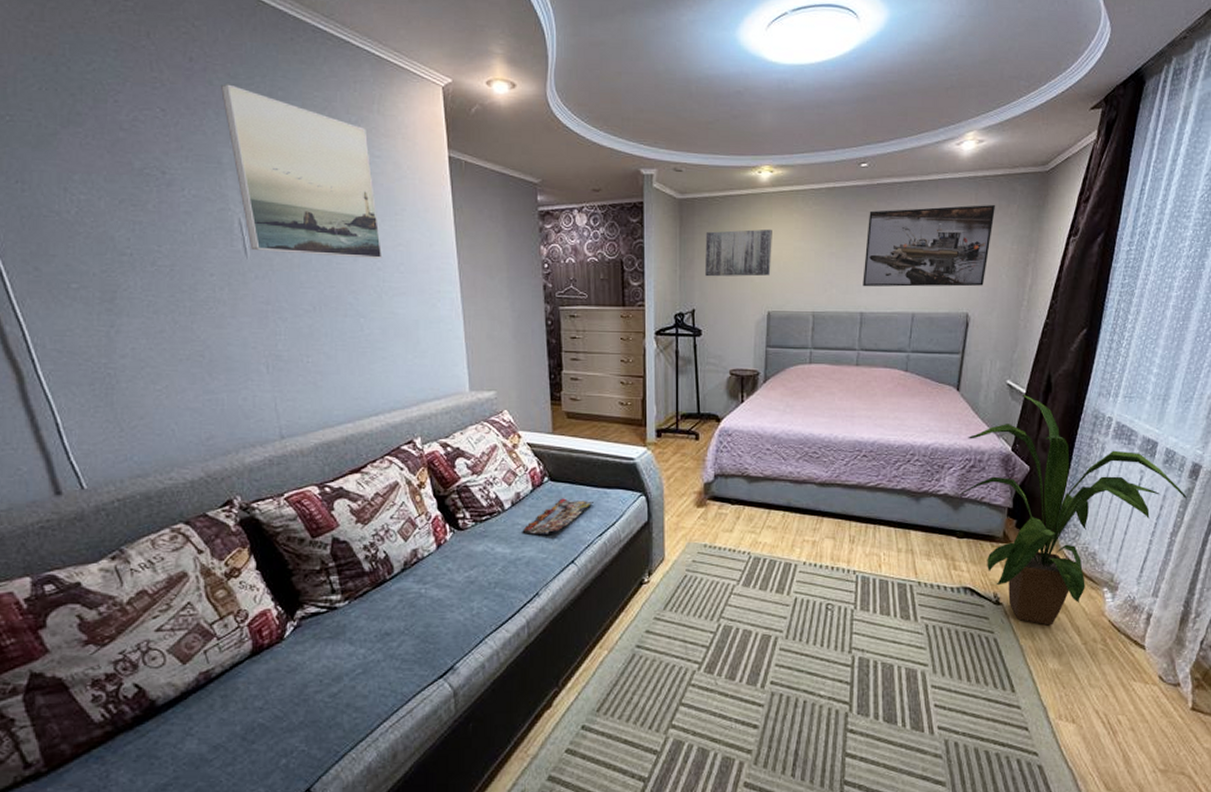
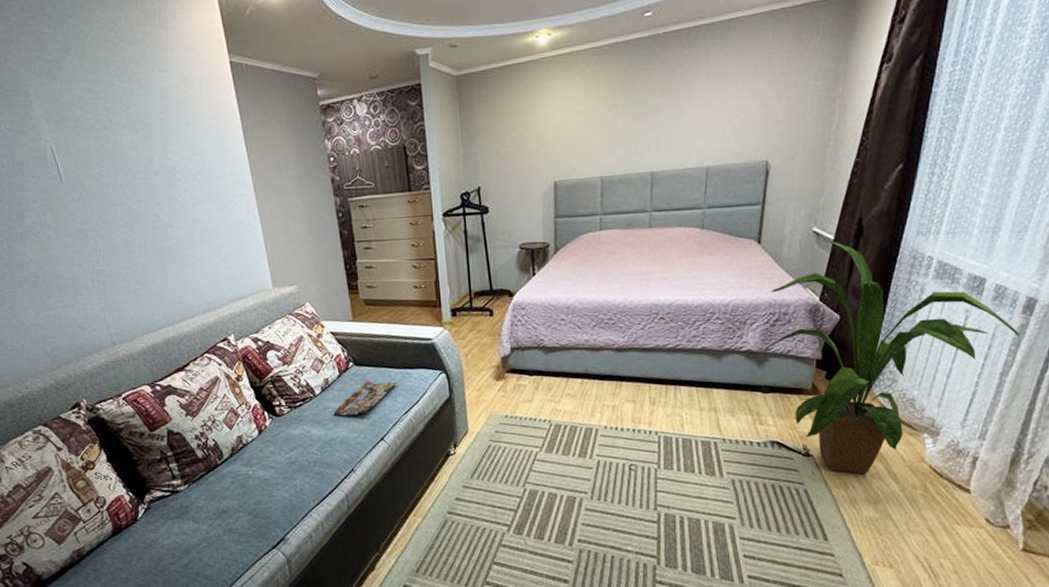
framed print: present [221,84,383,259] -> none [18,18,181,175]
wall art: present [705,229,772,277] -> none [485,95,555,153]
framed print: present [863,204,996,287] -> none [652,38,797,145]

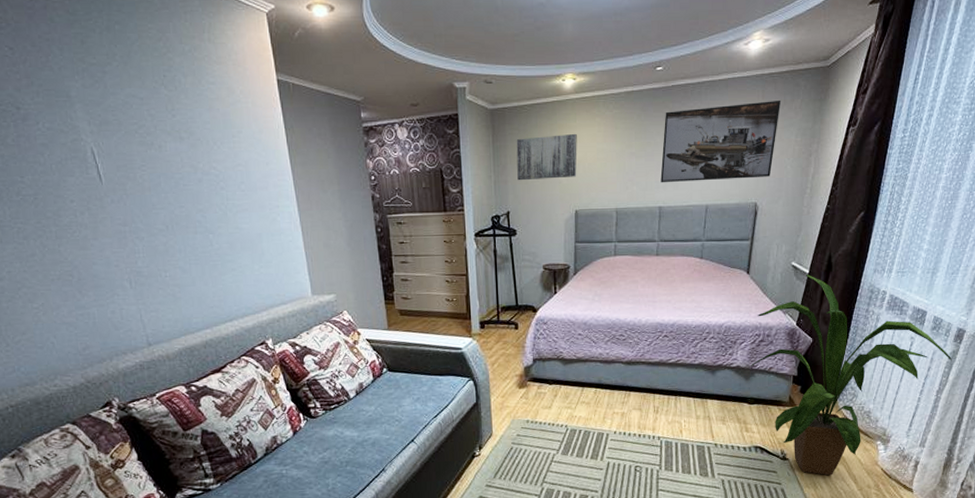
magazine: present [333,381,398,418] -> none [366,386,429,421]
wall art: none [485,95,555,153] -> present [516,133,577,181]
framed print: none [652,38,797,145] -> present [660,99,782,183]

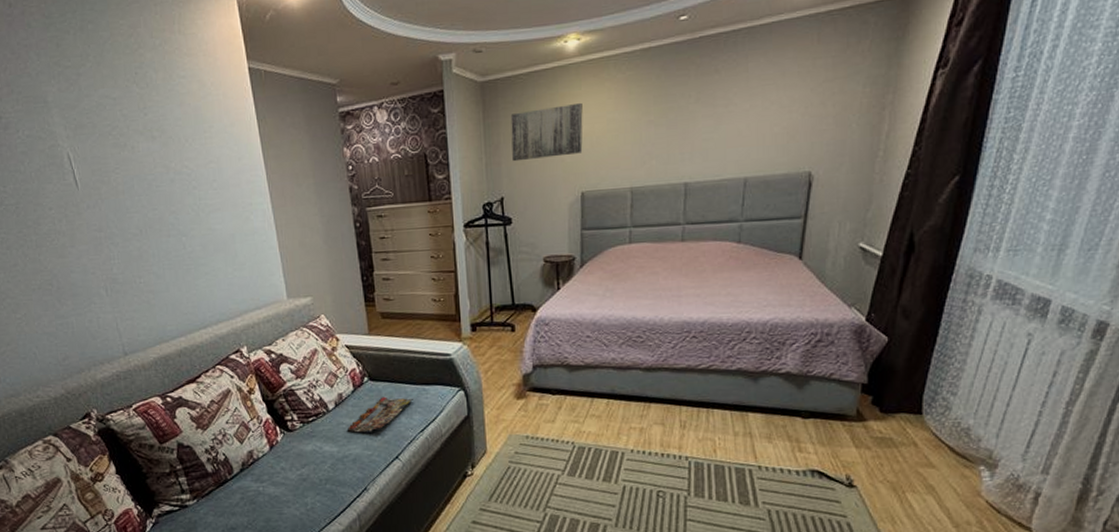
magazine: none [366,386,429,421] -> present [346,396,414,435]
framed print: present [660,99,782,183] -> none [686,42,844,155]
house plant: present [750,274,953,476] -> none [803,257,1090,508]

